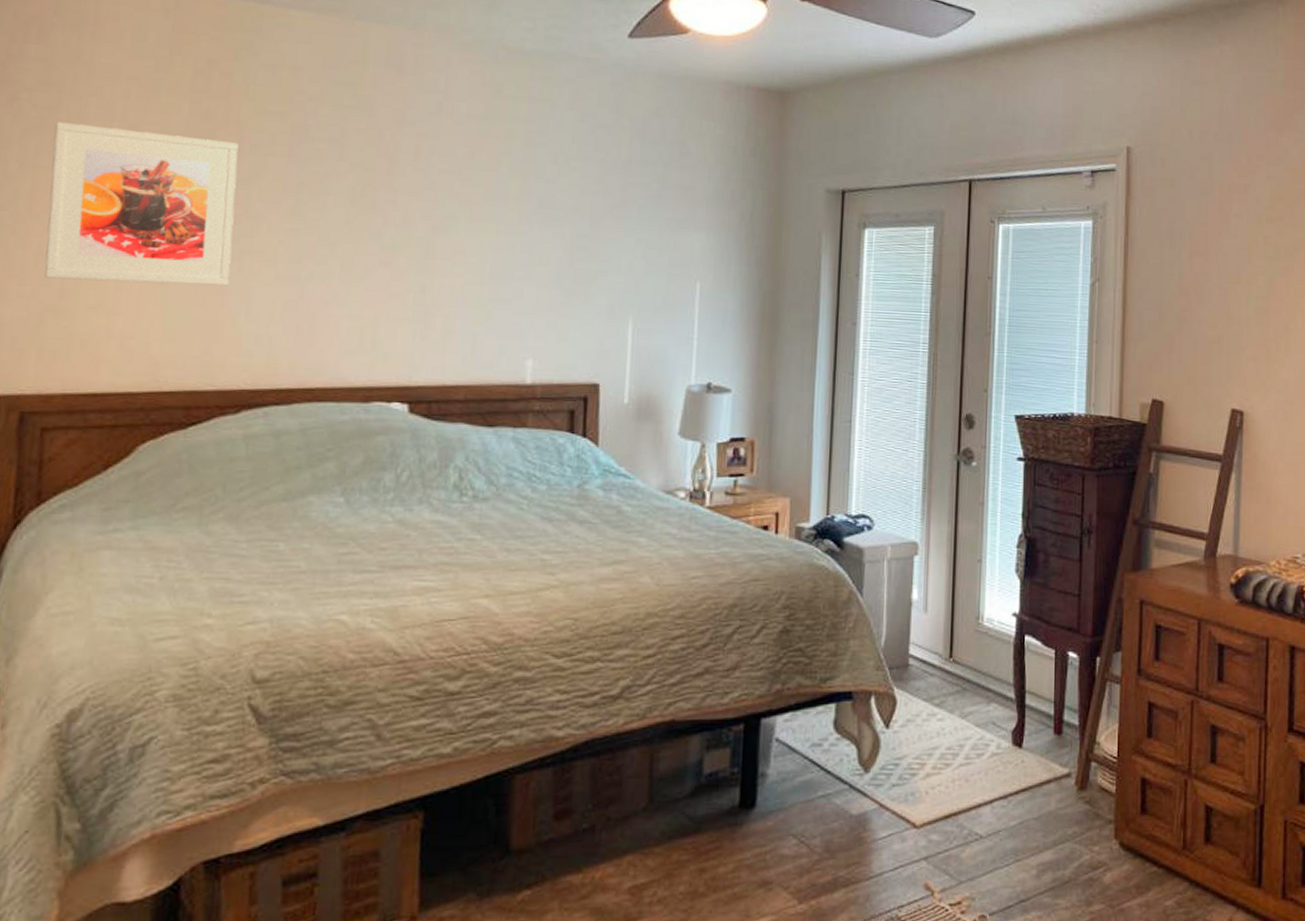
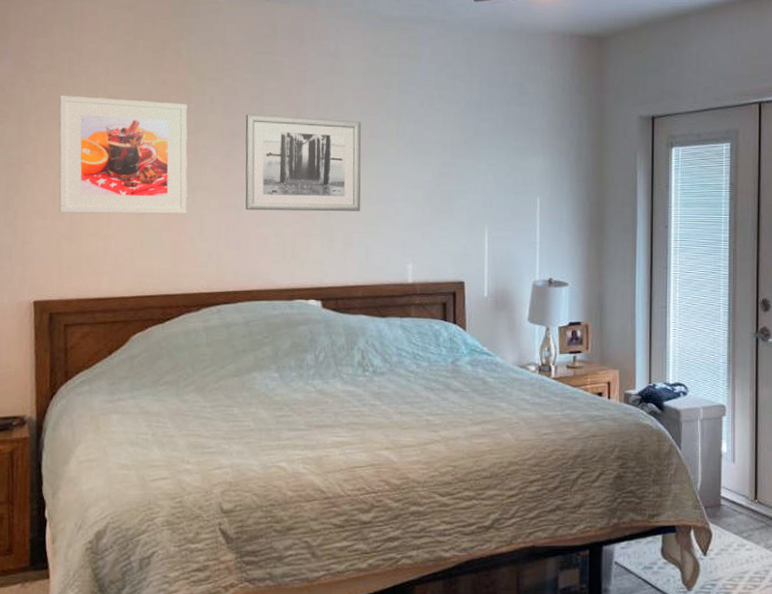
wall art: none [311,160,474,292] -> present [245,114,362,212]

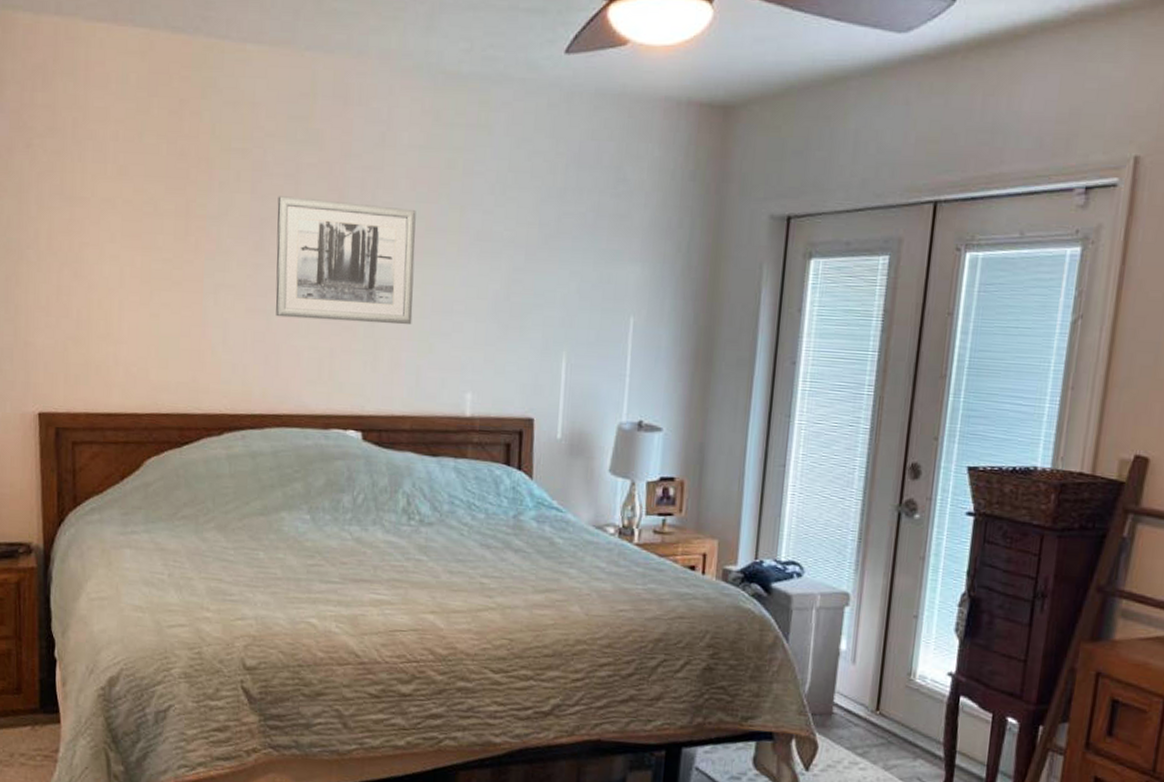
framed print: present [59,95,188,214] -> none [62,165,210,318]

